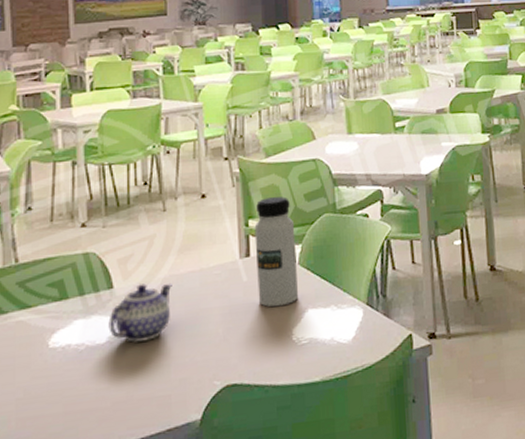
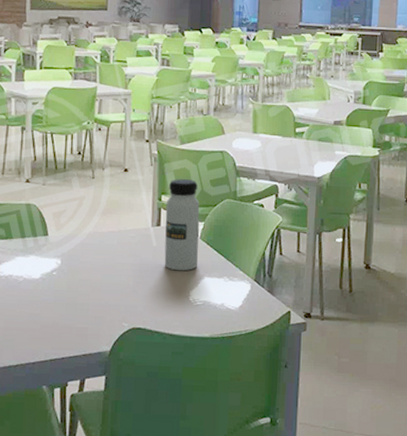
teapot: present [108,284,172,343] -> none [42,235,95,282]

